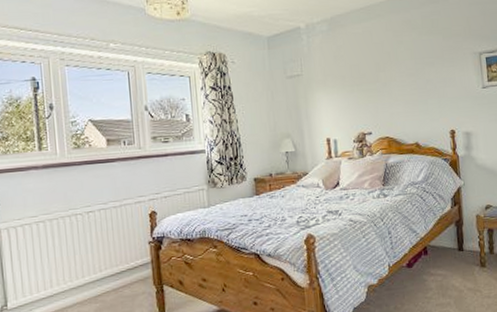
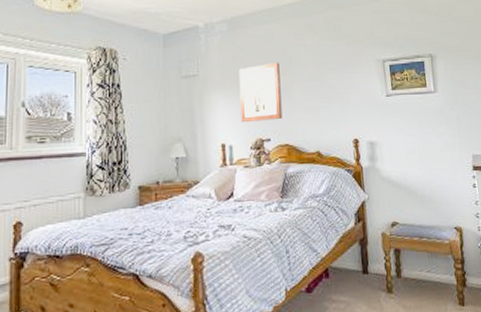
wall art: none [340,59,383,119] -> present [238,62,283,123]

